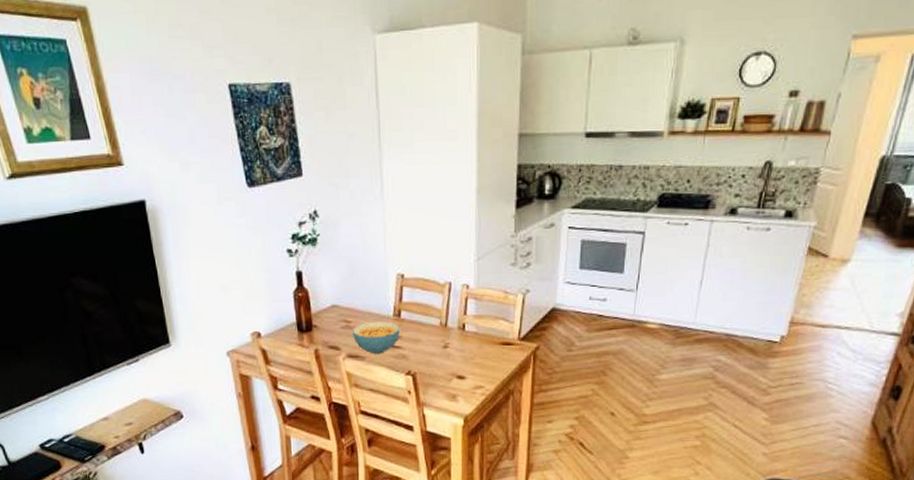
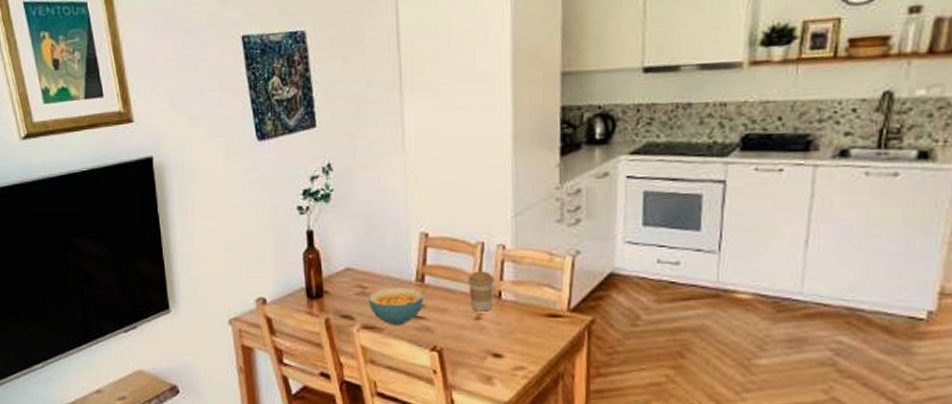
coffee cup: none [437,307,460,341] -> present [468,271,495,311]

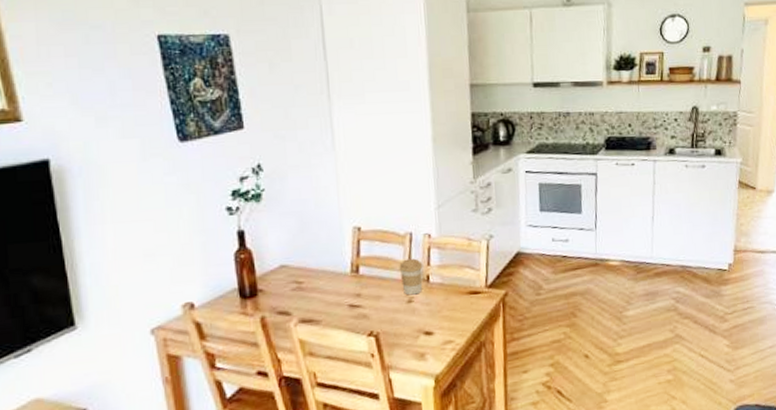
cereal bowl: present [368,287,423,325] -> none [304,279,359,316]

